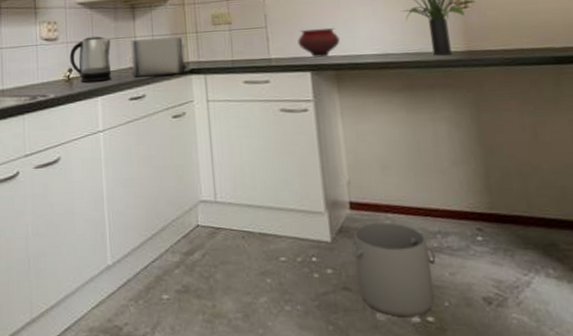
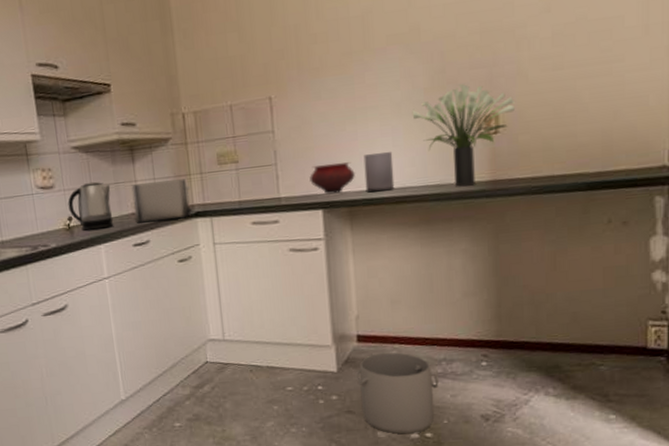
canister: none [347,19,377,58] -> present [363,151,395,193]

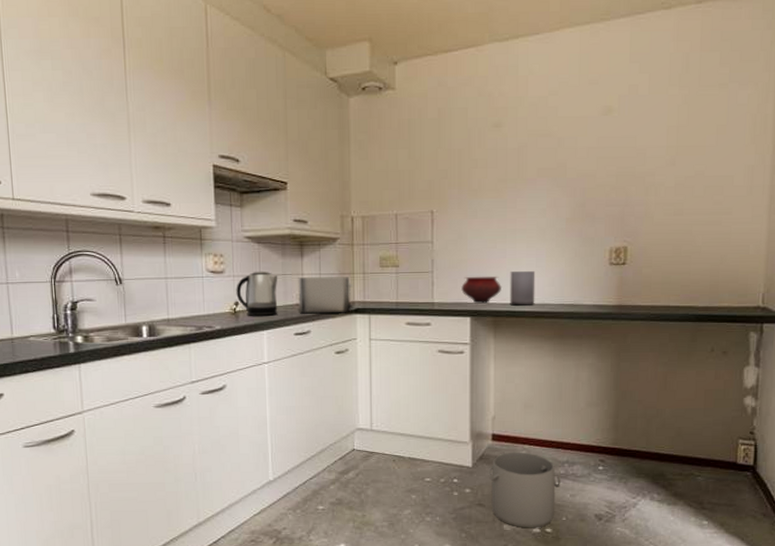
potted plant: present [412,84,516,186] -> none [554,218,642,308]

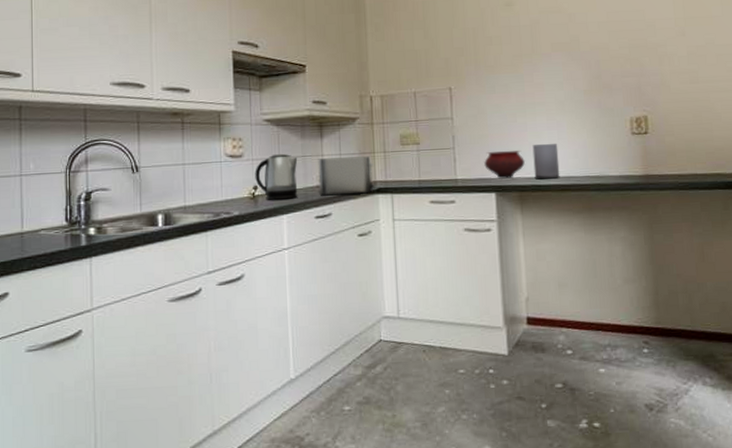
bucket: present [488,452,561,528] -> none [525,336,605,423]

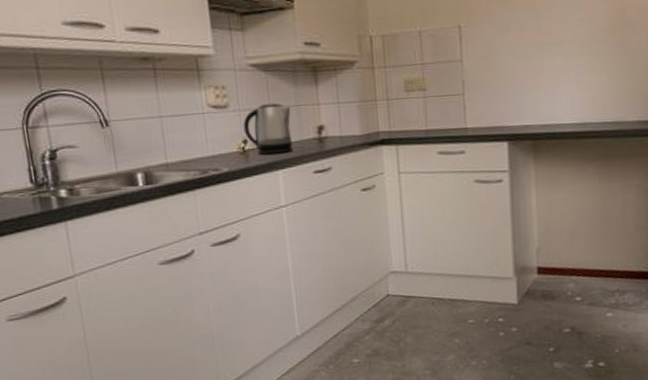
toaster: present [318,155,375,196] -> none [313,104,378,149]
bowl: present [484,150,526,180] -> none [496,95,541,128]
canister: present [532,143,560,180] -> none [548,87,576,127]

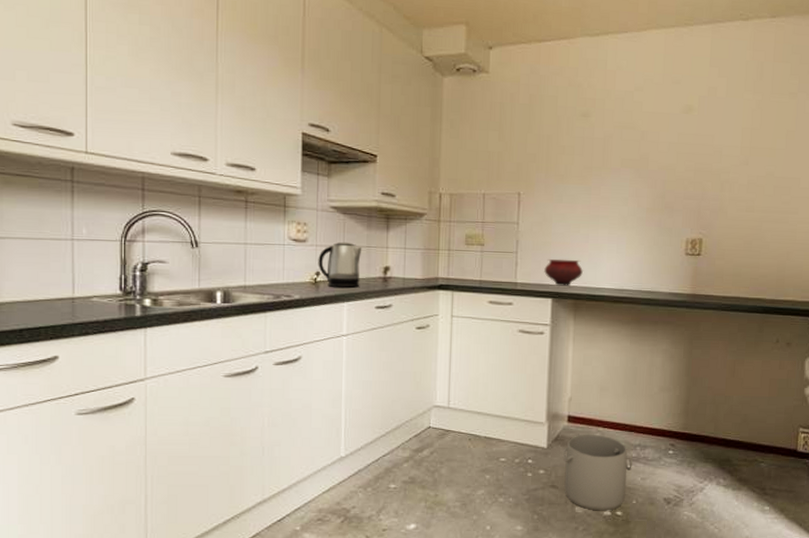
bowl: none [496,95,541,128] -> present [544,258,584,288]
bucket: none [535,284,612,364] -> present [562,434,633,511]

